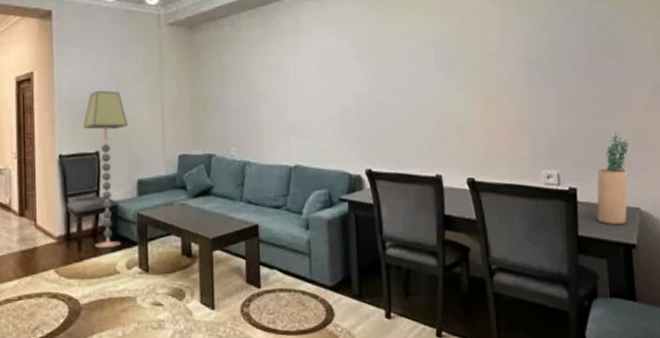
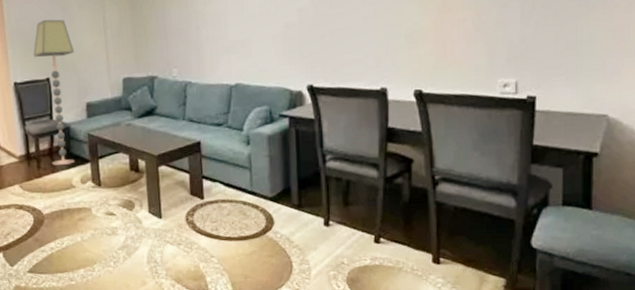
vase: present [596,131,628,226] -> none [556,33,602,134]

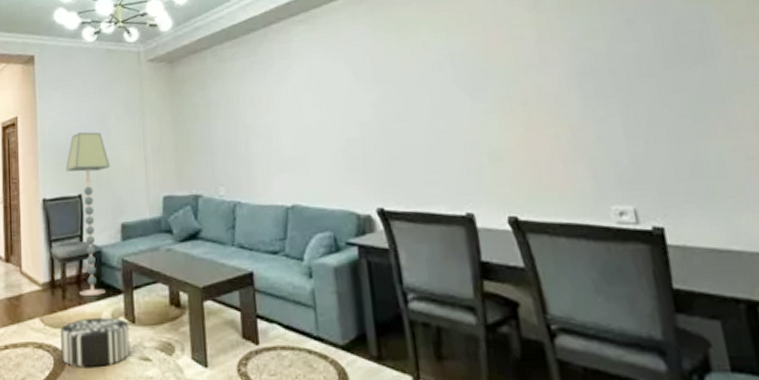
pouf: none [37,182,98,223] -> present [60,317,130,368]

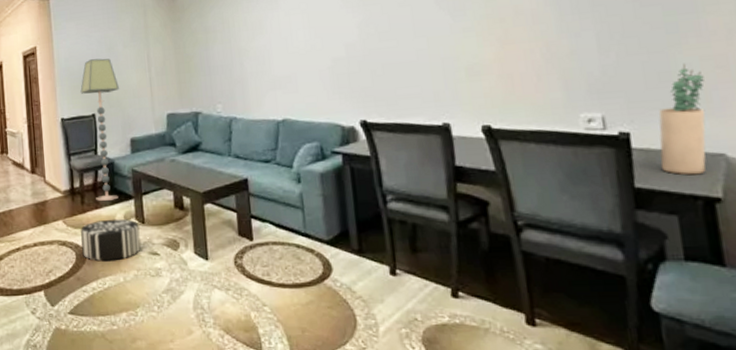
vase: none [692,154,746,276] -> present [658,63,707,176]

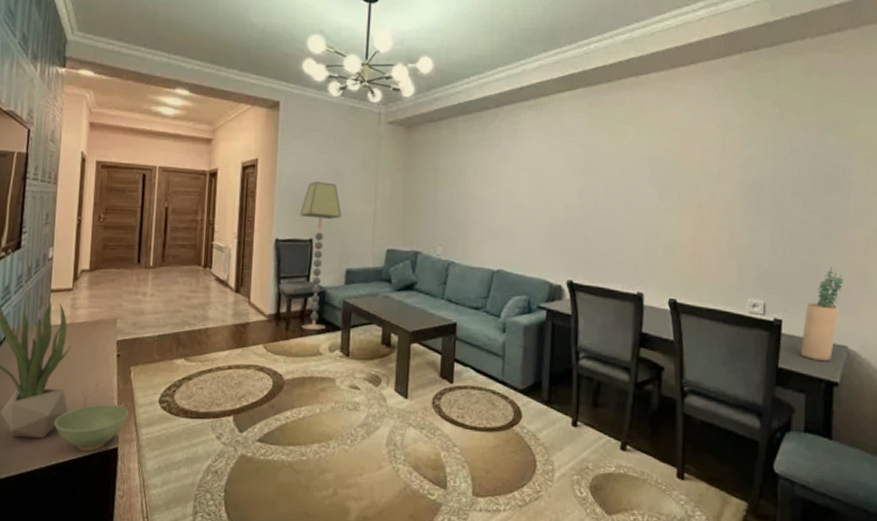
pouf: present [81,218,141,262] -> none [280,348,343,392]

